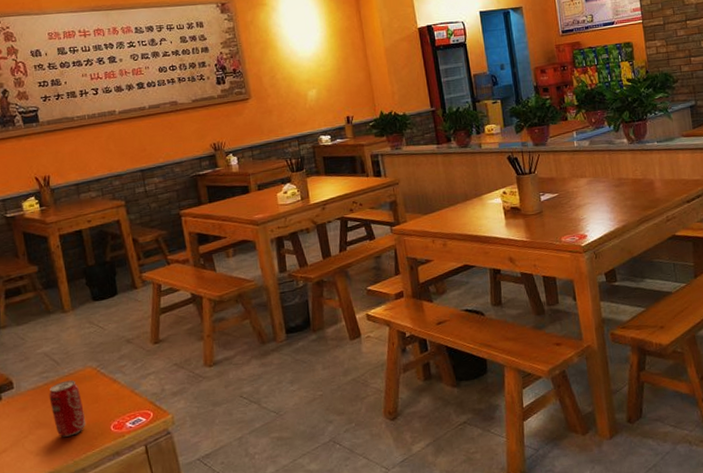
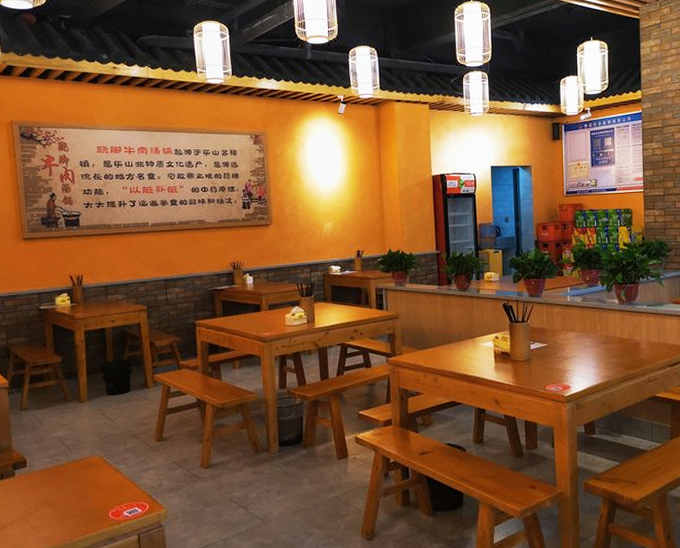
beverage can: present [49,379,86,437] -> none [57,465,88,518]

